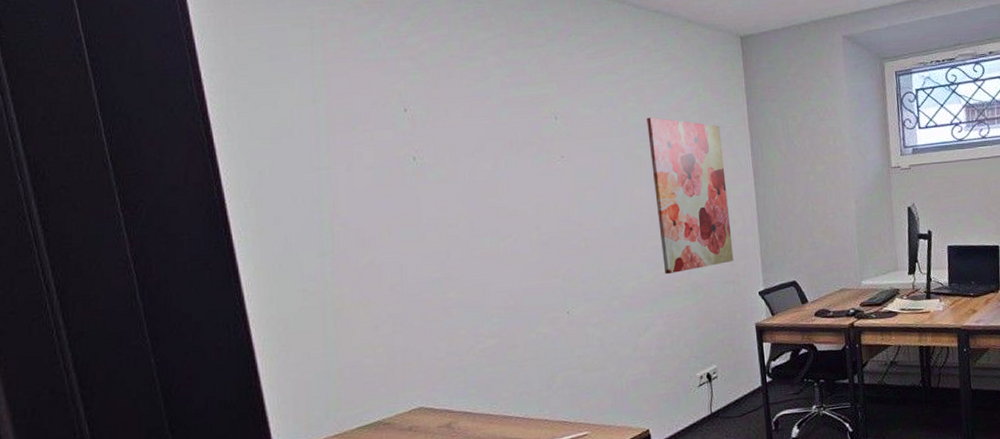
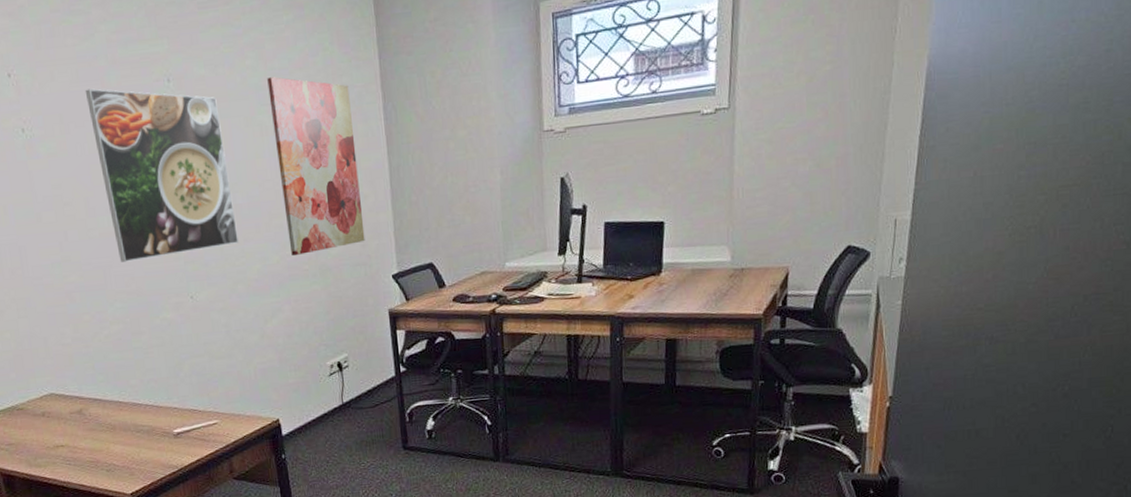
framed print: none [476,123,615,280] -> present [85,88,239,262]

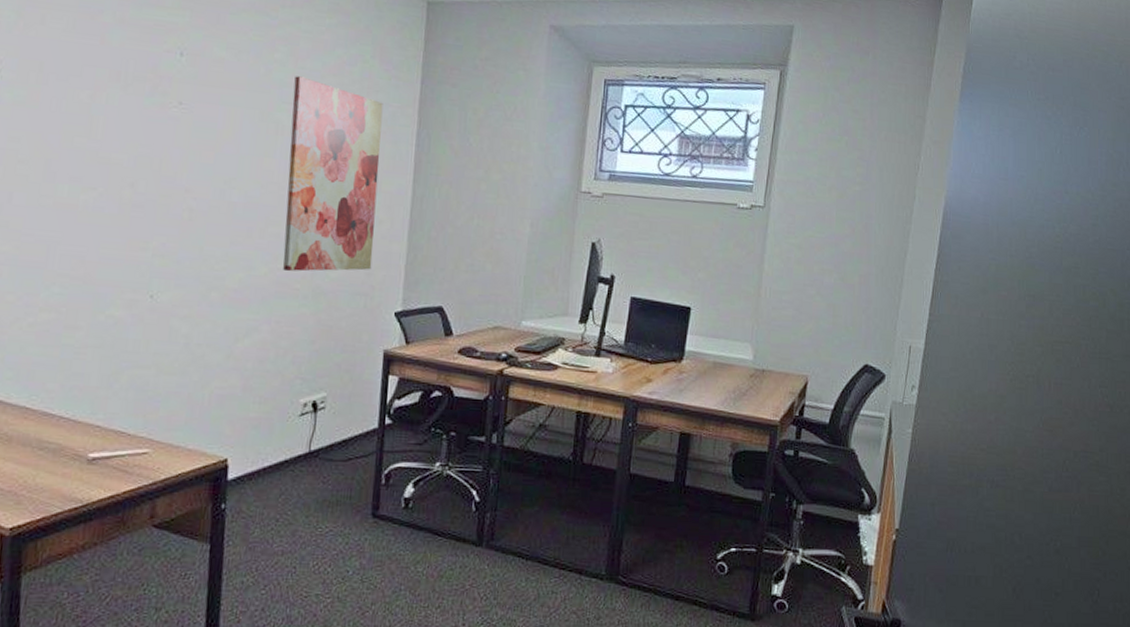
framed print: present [85,88,239,262] -> none [71,42,233,245]

